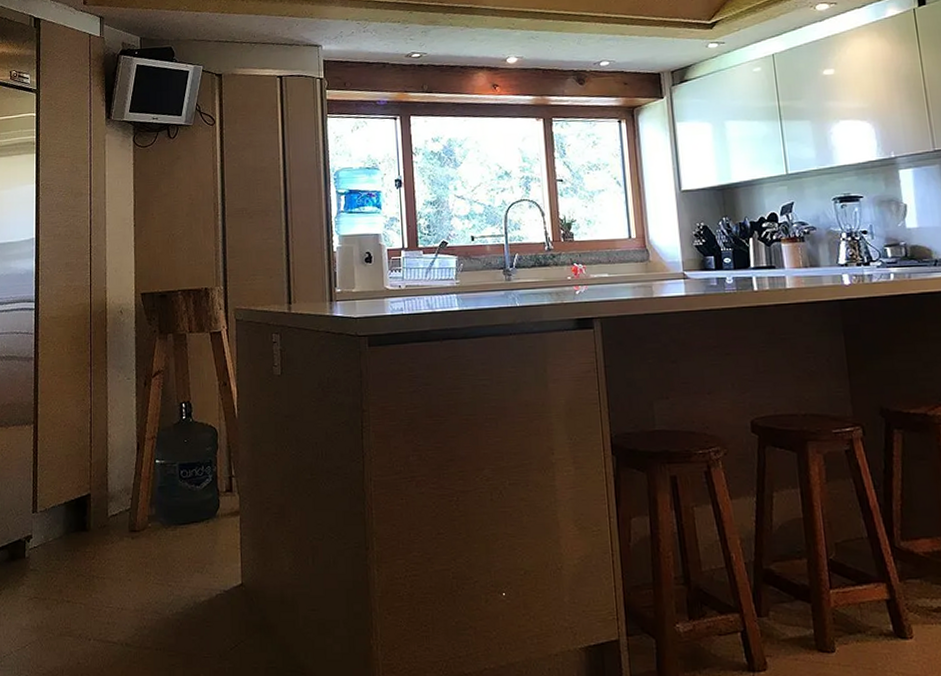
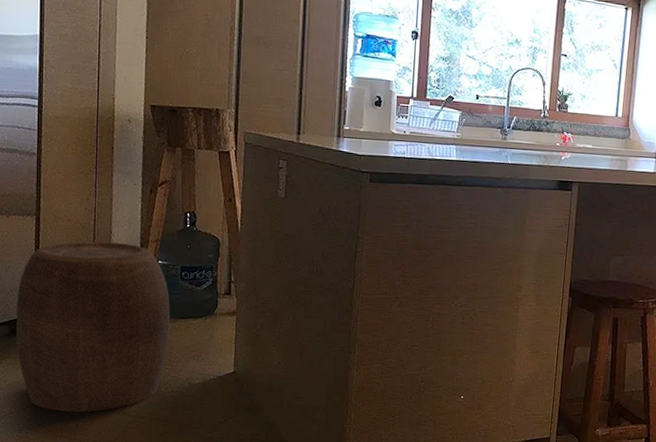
stool: none [16,444,171,648] -> present [16,241,170,413]

